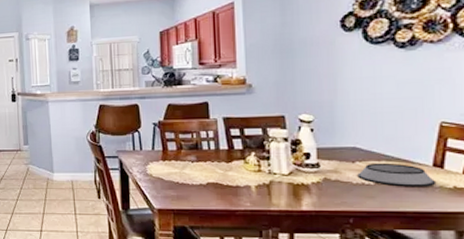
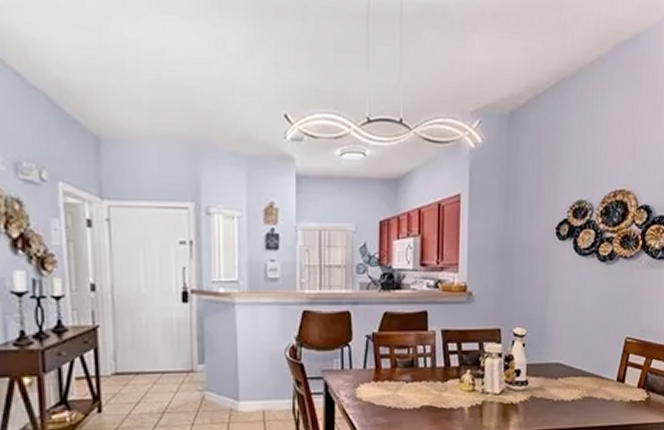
bowl: present [357,162,437,187] -> none [558,378,618,403]

